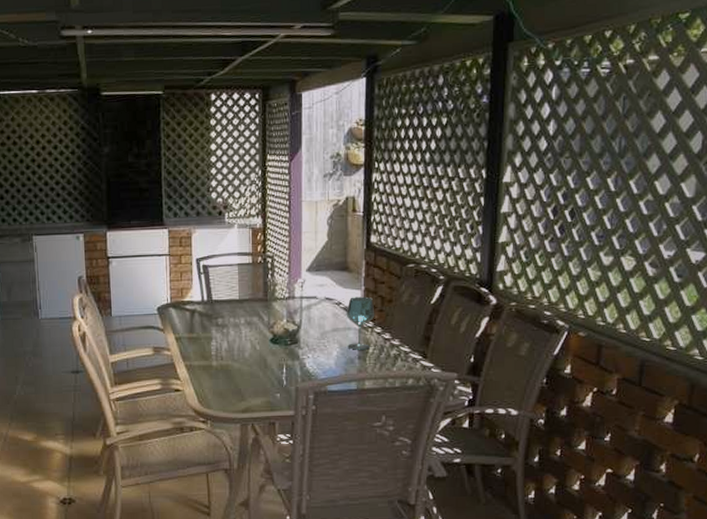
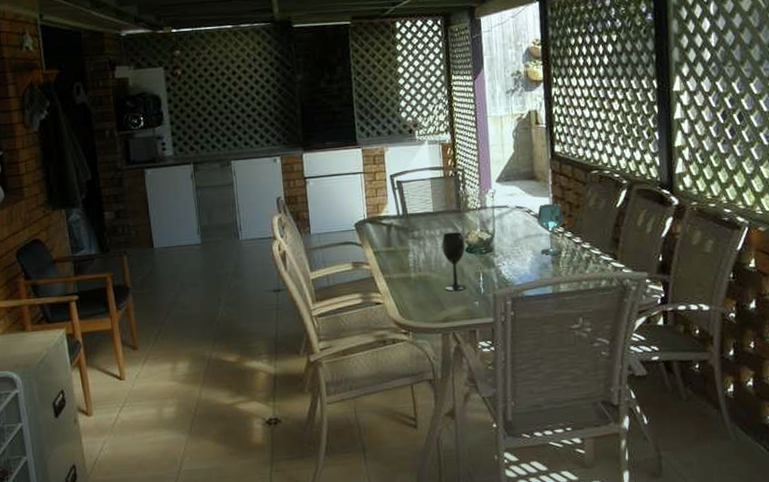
wine glass: none [246,321,270,382] -> present [441,231,467,291]

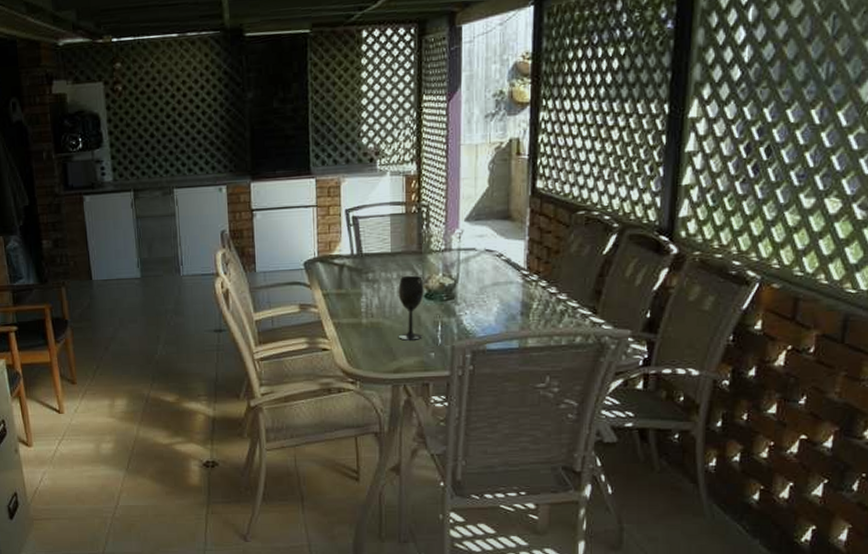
wine glass: present [536,203,565,255] -> none [508,247,540,306]

